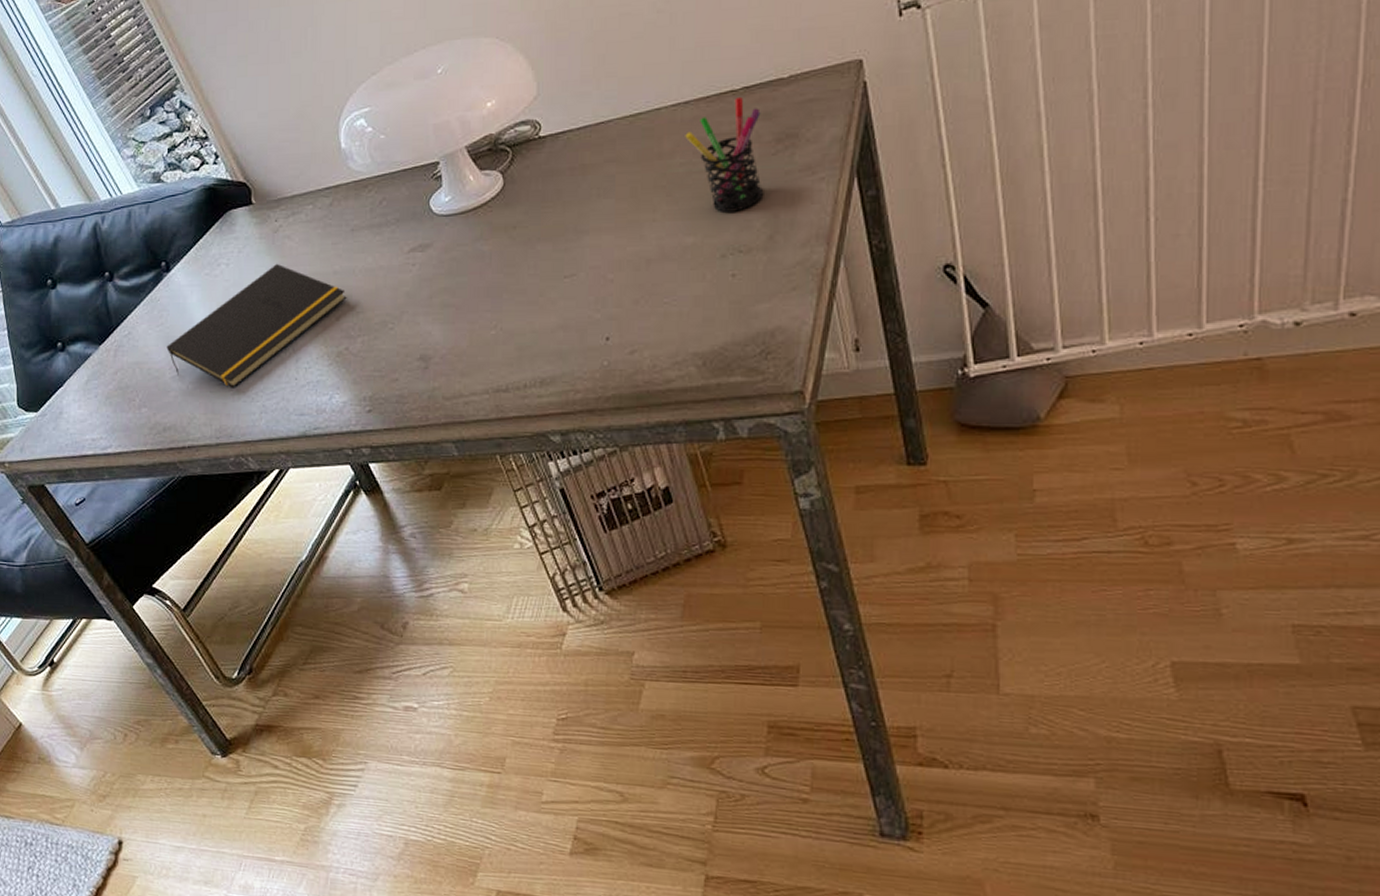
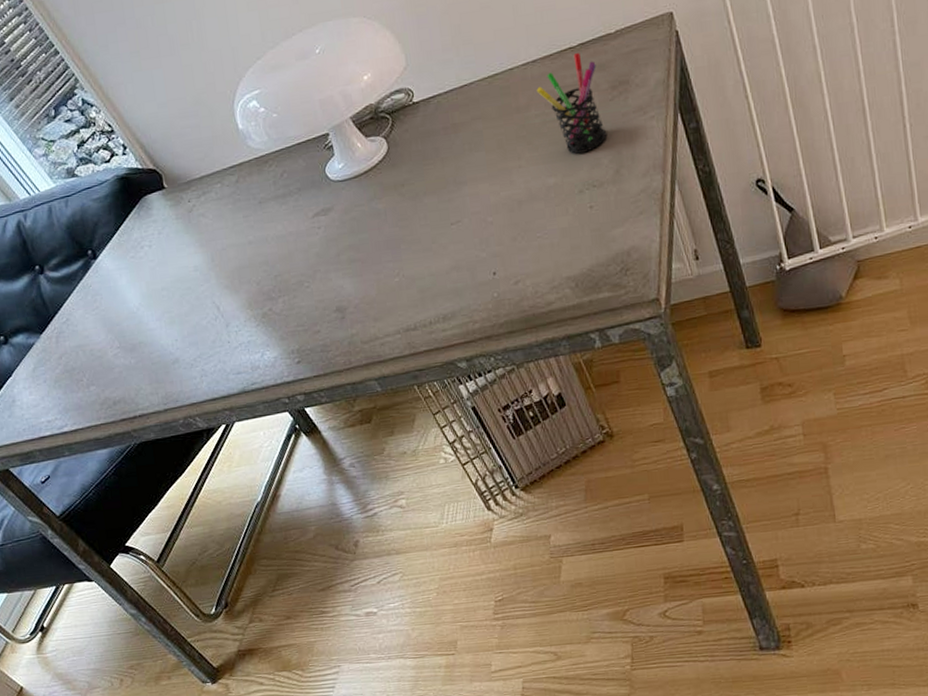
notepad: present [166,263,347,388] -> none [104,240,264,358]

